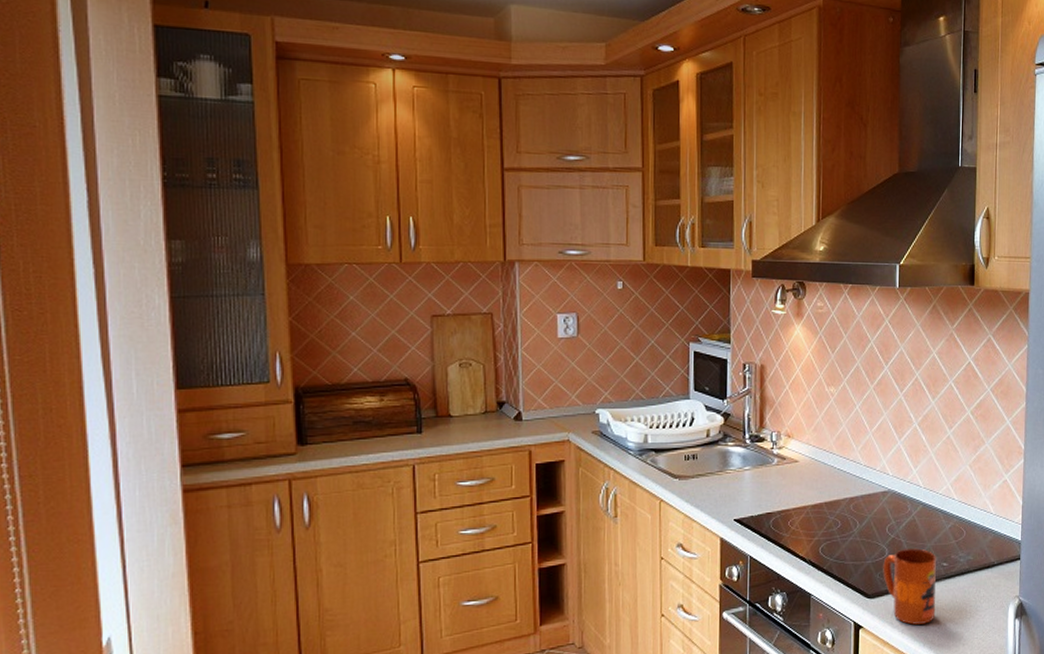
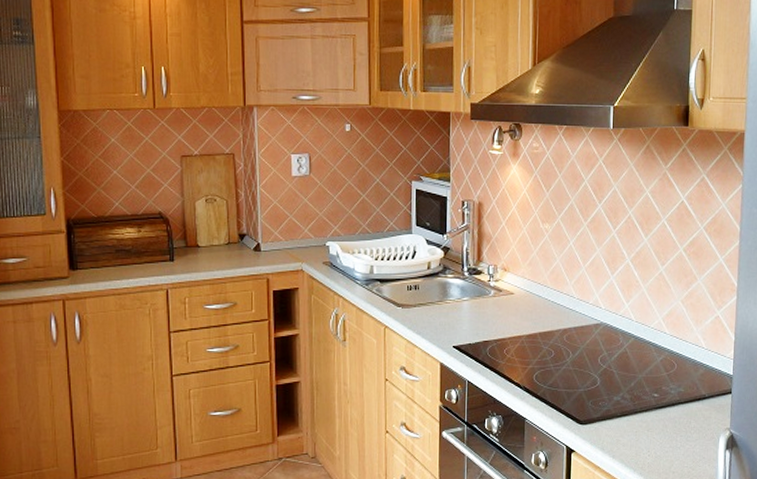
mug: present [883,548,936,625] -> none [595,379,647,451]

